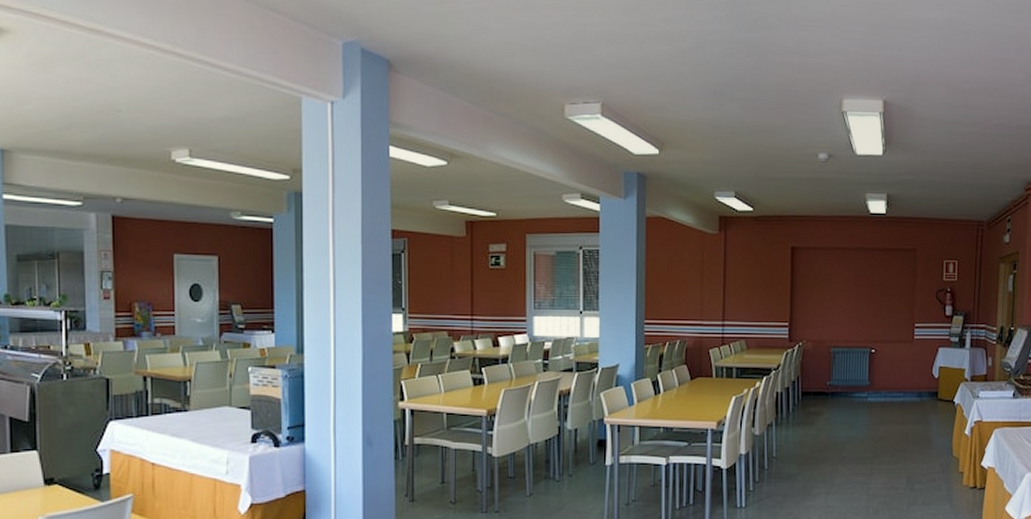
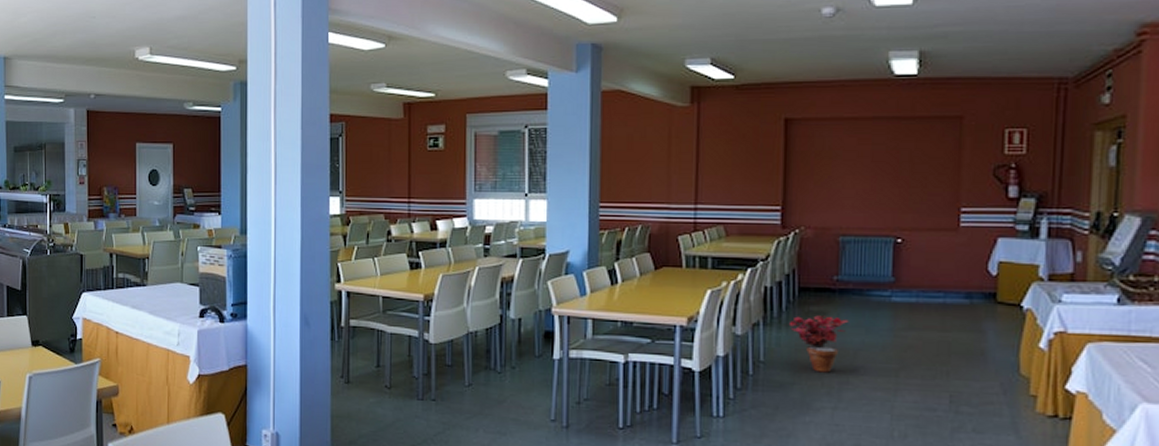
potted plant: none [794,415,838,464] -> present [788,315,849,373]

